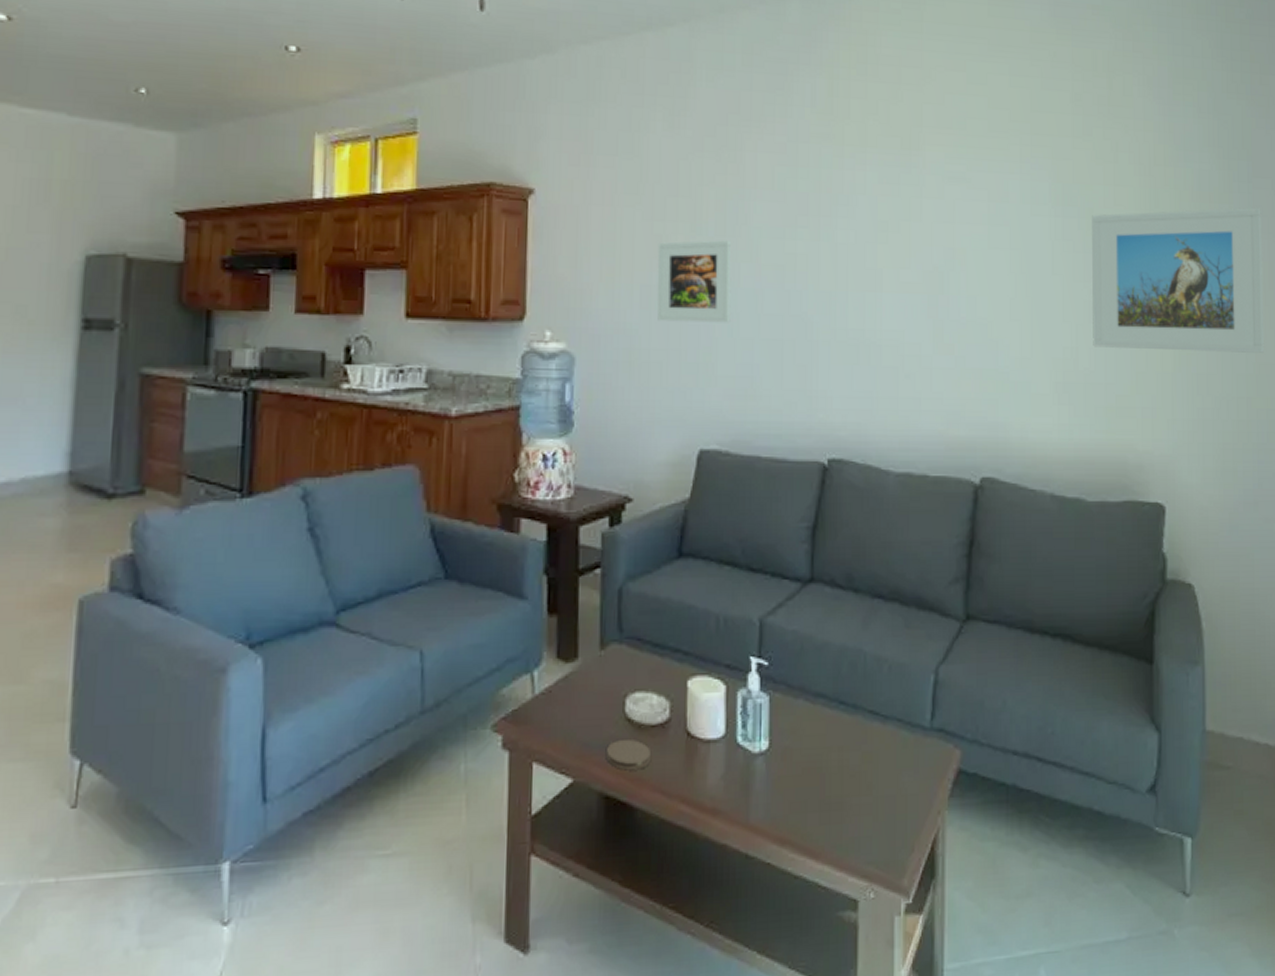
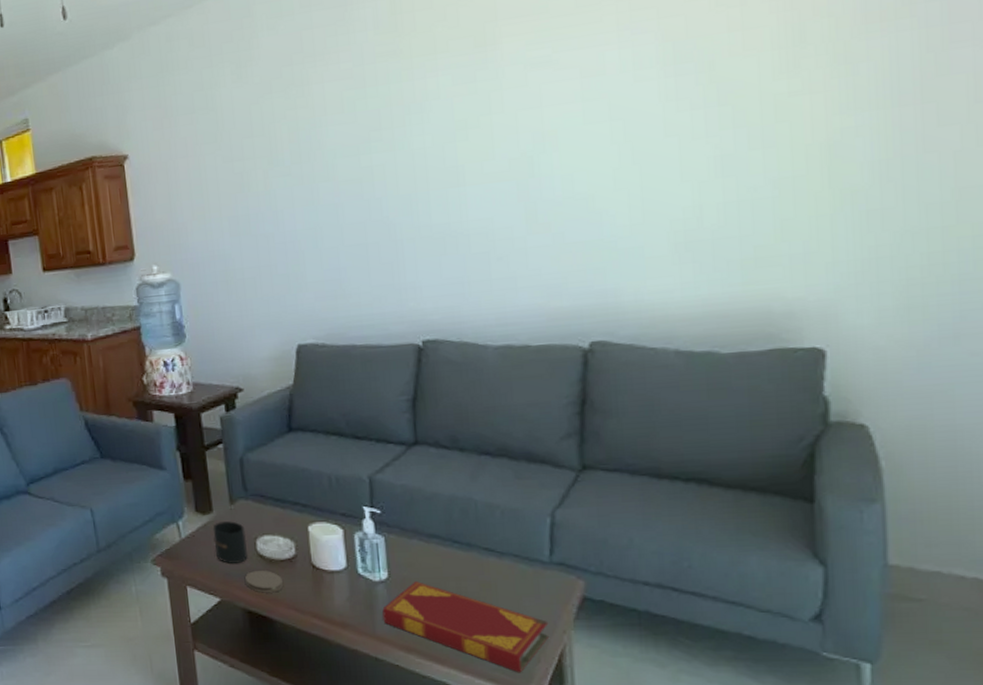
mug: none [574,672,615,730] -> present [212,521,248,564]
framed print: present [657,240,732,323] -> none [240,166,314,245]
hardback book: none [759,753,925,867] -> present [382,582,550,673]
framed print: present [1092,207,1264,353] -> none [713,12,967,202]

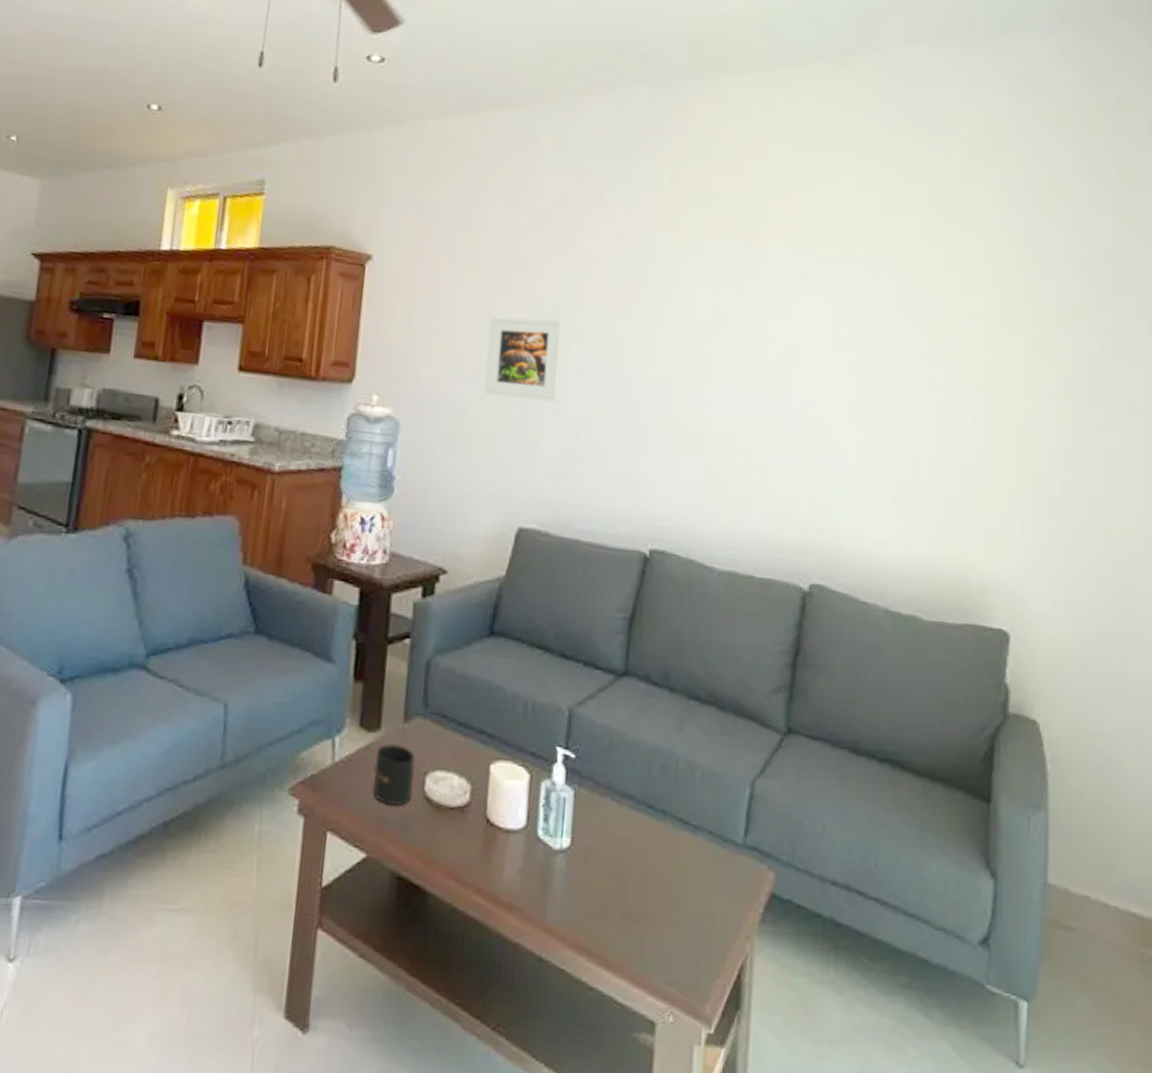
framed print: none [240,166,314,245] -> present [484,316,563,402]
coaster: present [245,571,283,593] -> none [402,819,448,853]
hardback book: present [382,582,550,673] -> none [556,855,733,991]

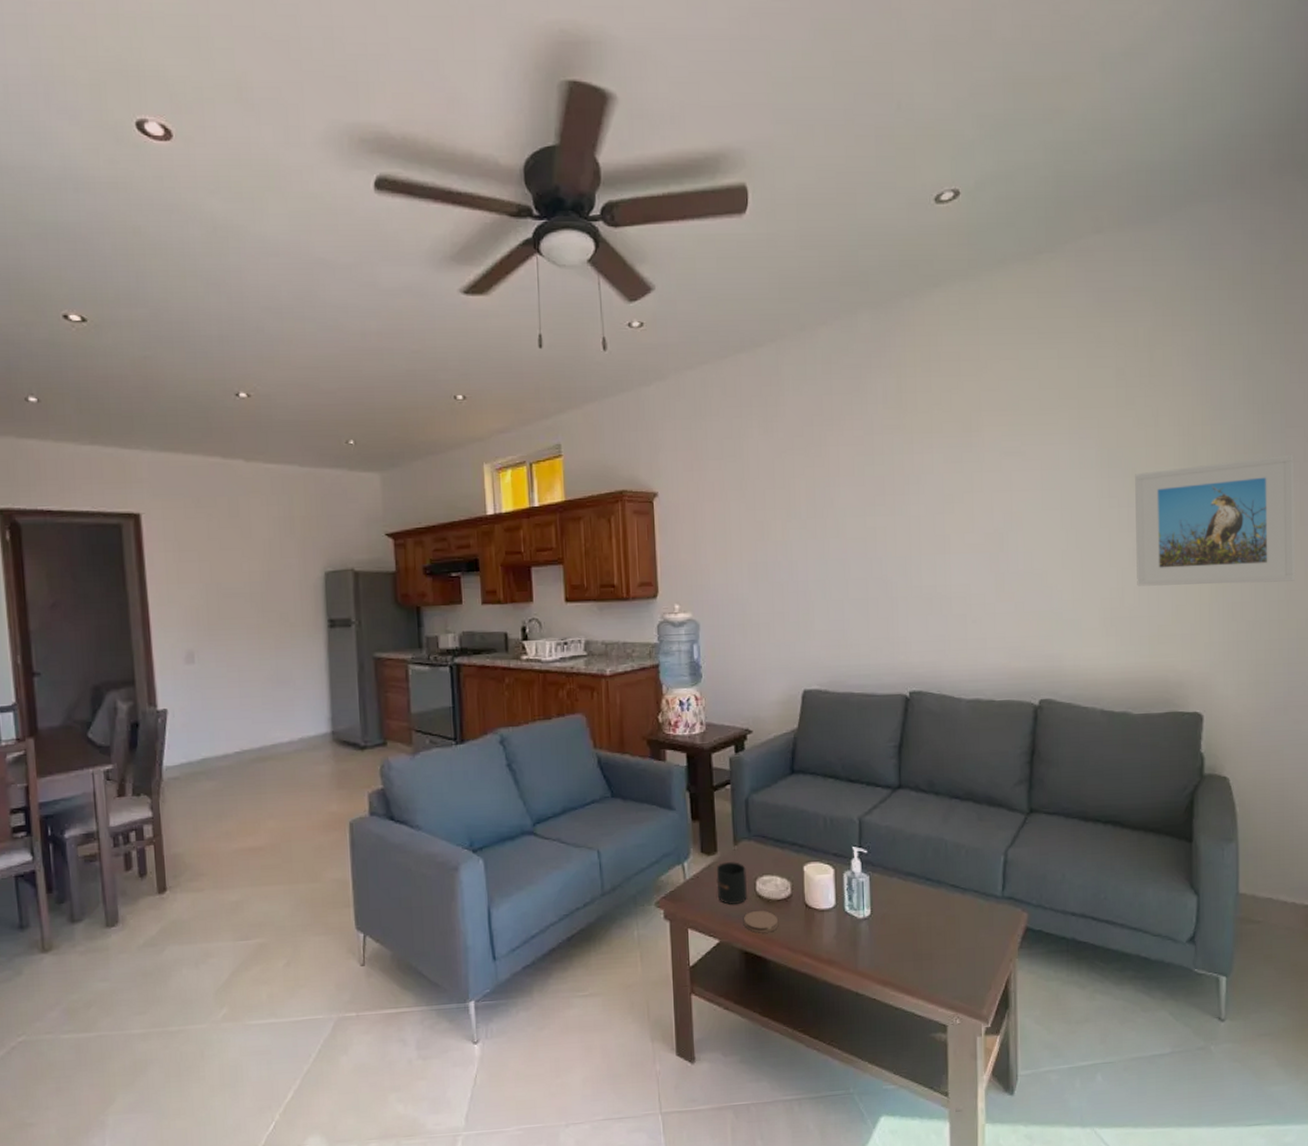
coaster: none [402,819,448,853] -> present [744,911,778,933]
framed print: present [484,316,563,402] -> none [760,521,824,591]
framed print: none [936,321,1125,481] -> present [1135,454,1295,586]

